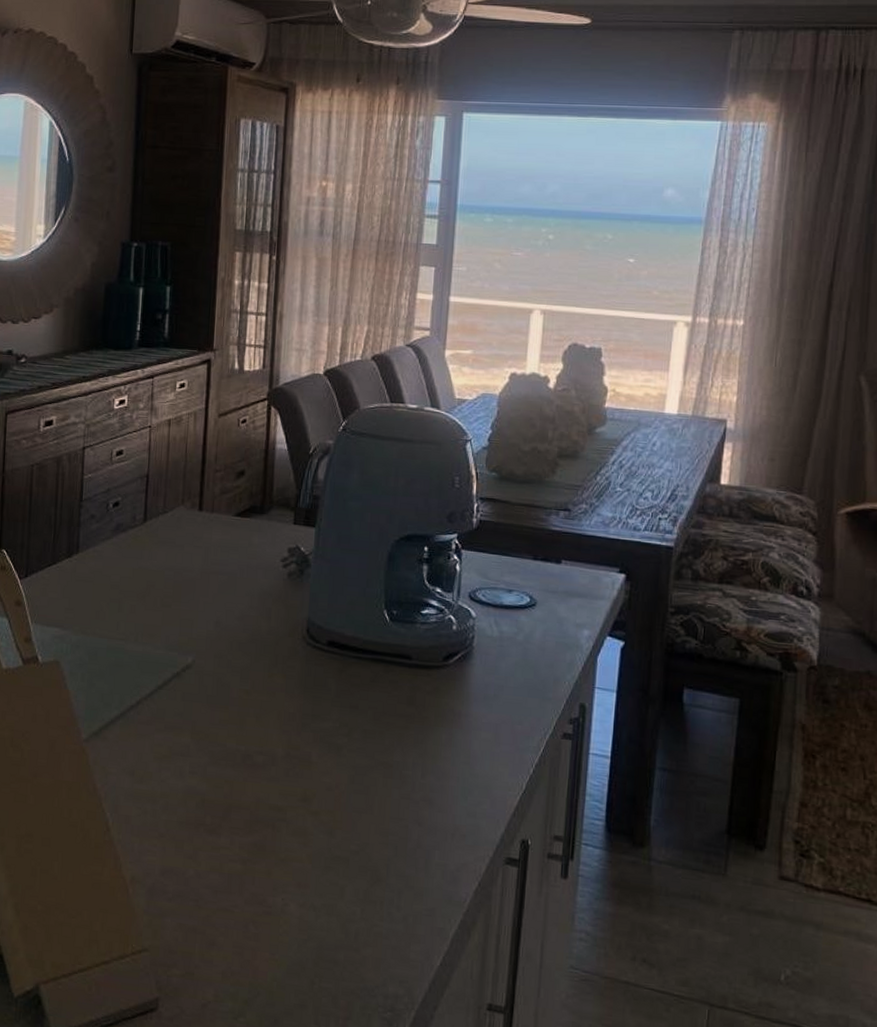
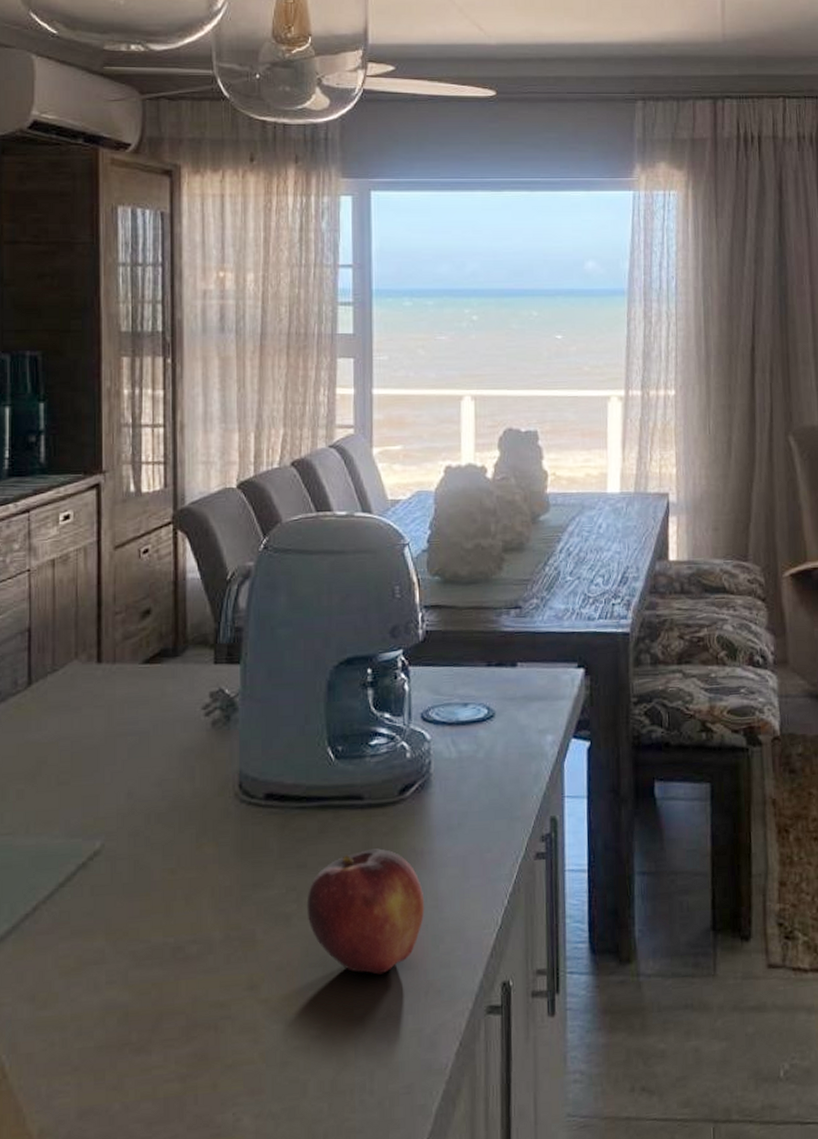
fruit: none [355,703,458,811] -> present [306,848,425,975]

